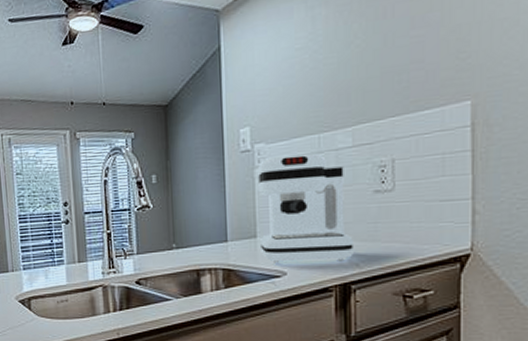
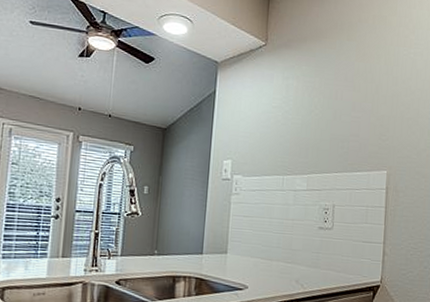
coffee maker: present [257,153,355,264] -> none [229,188,302,281]

